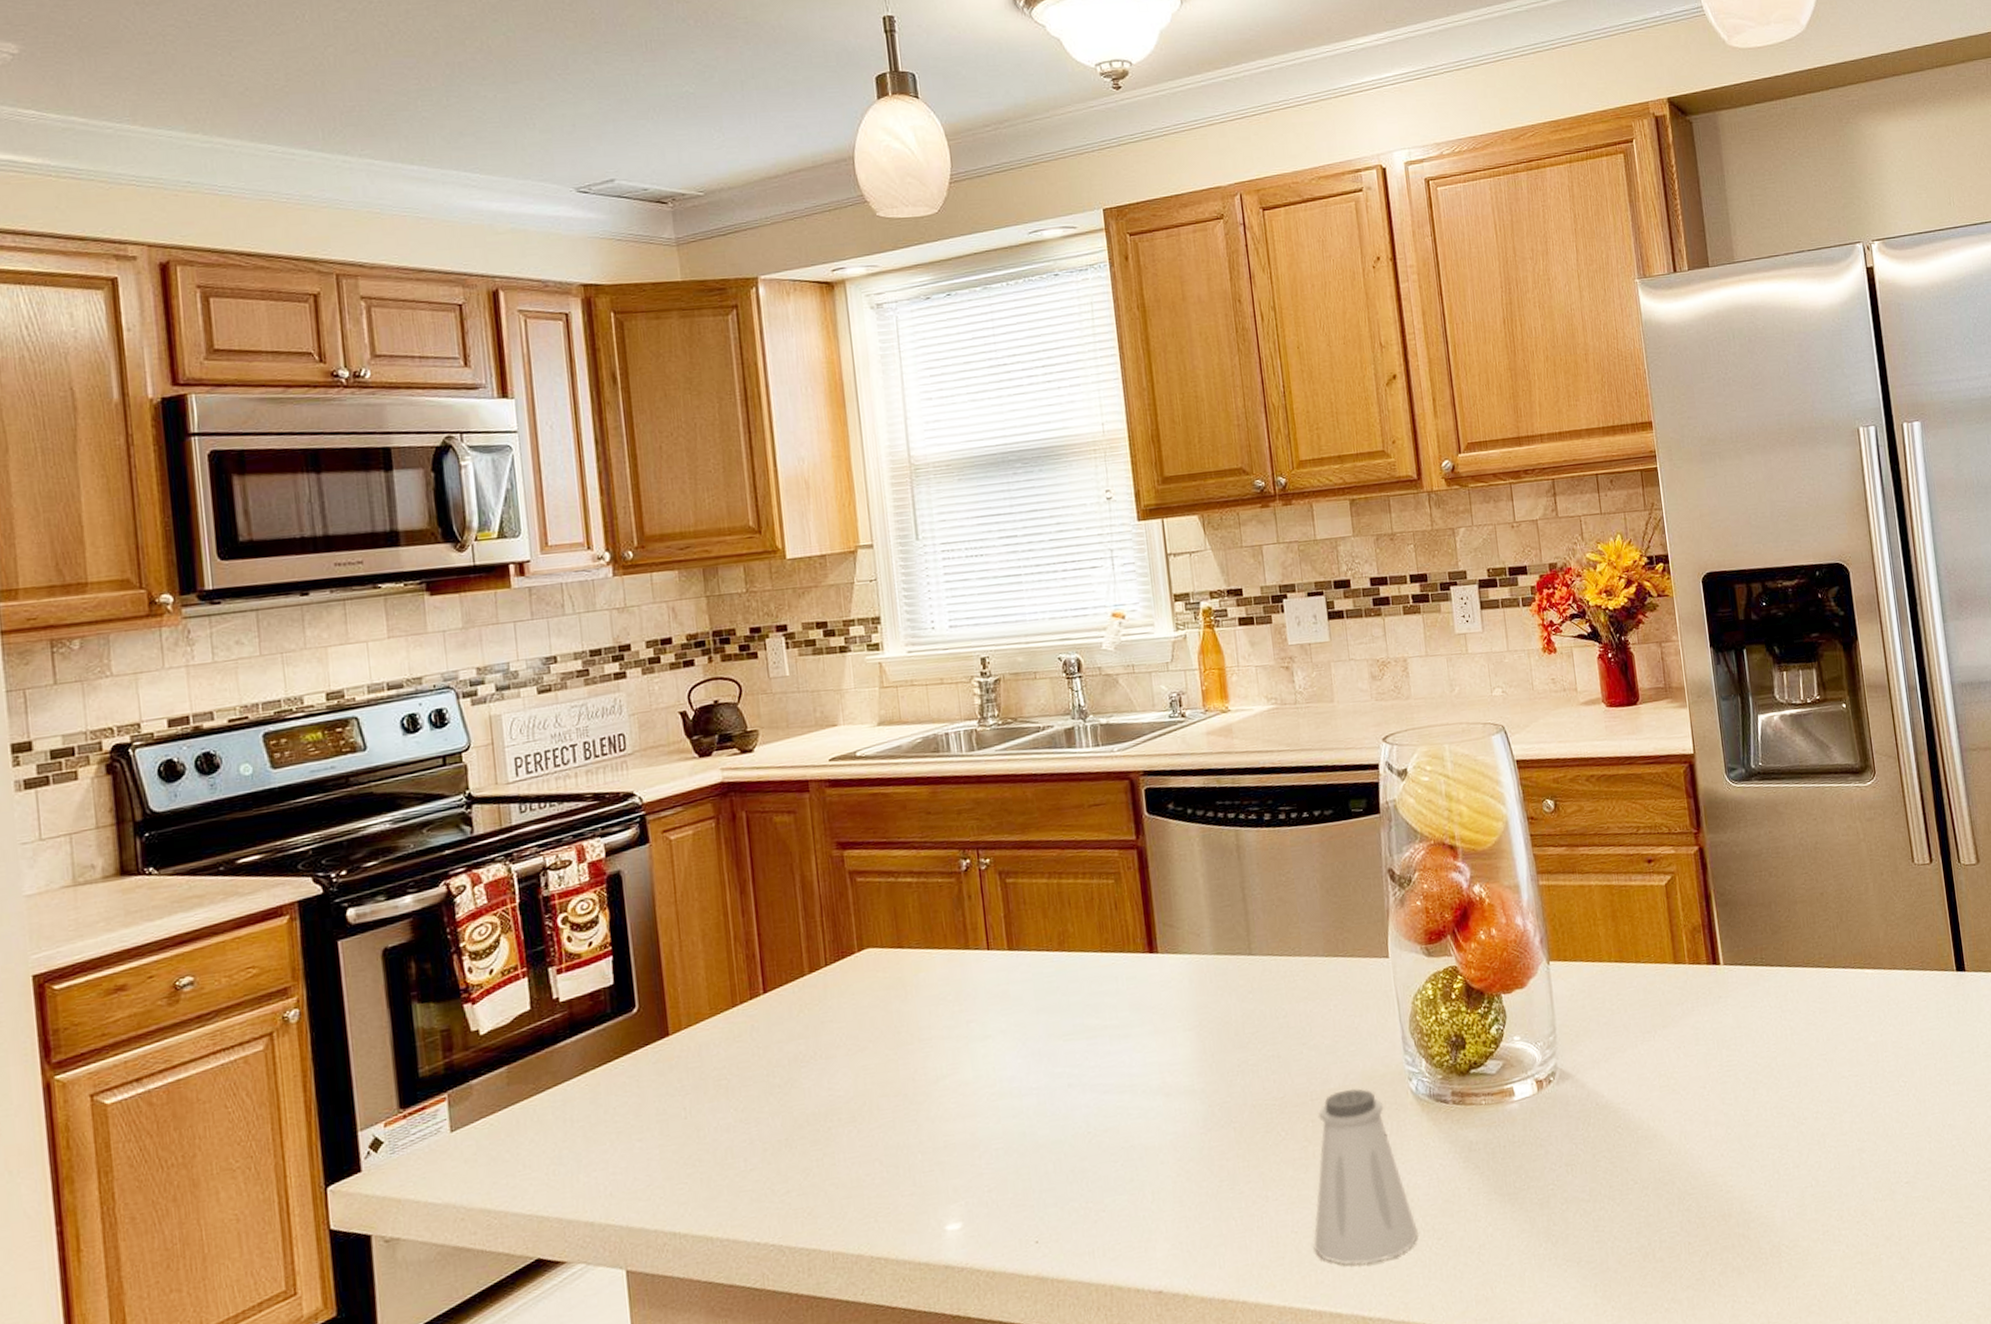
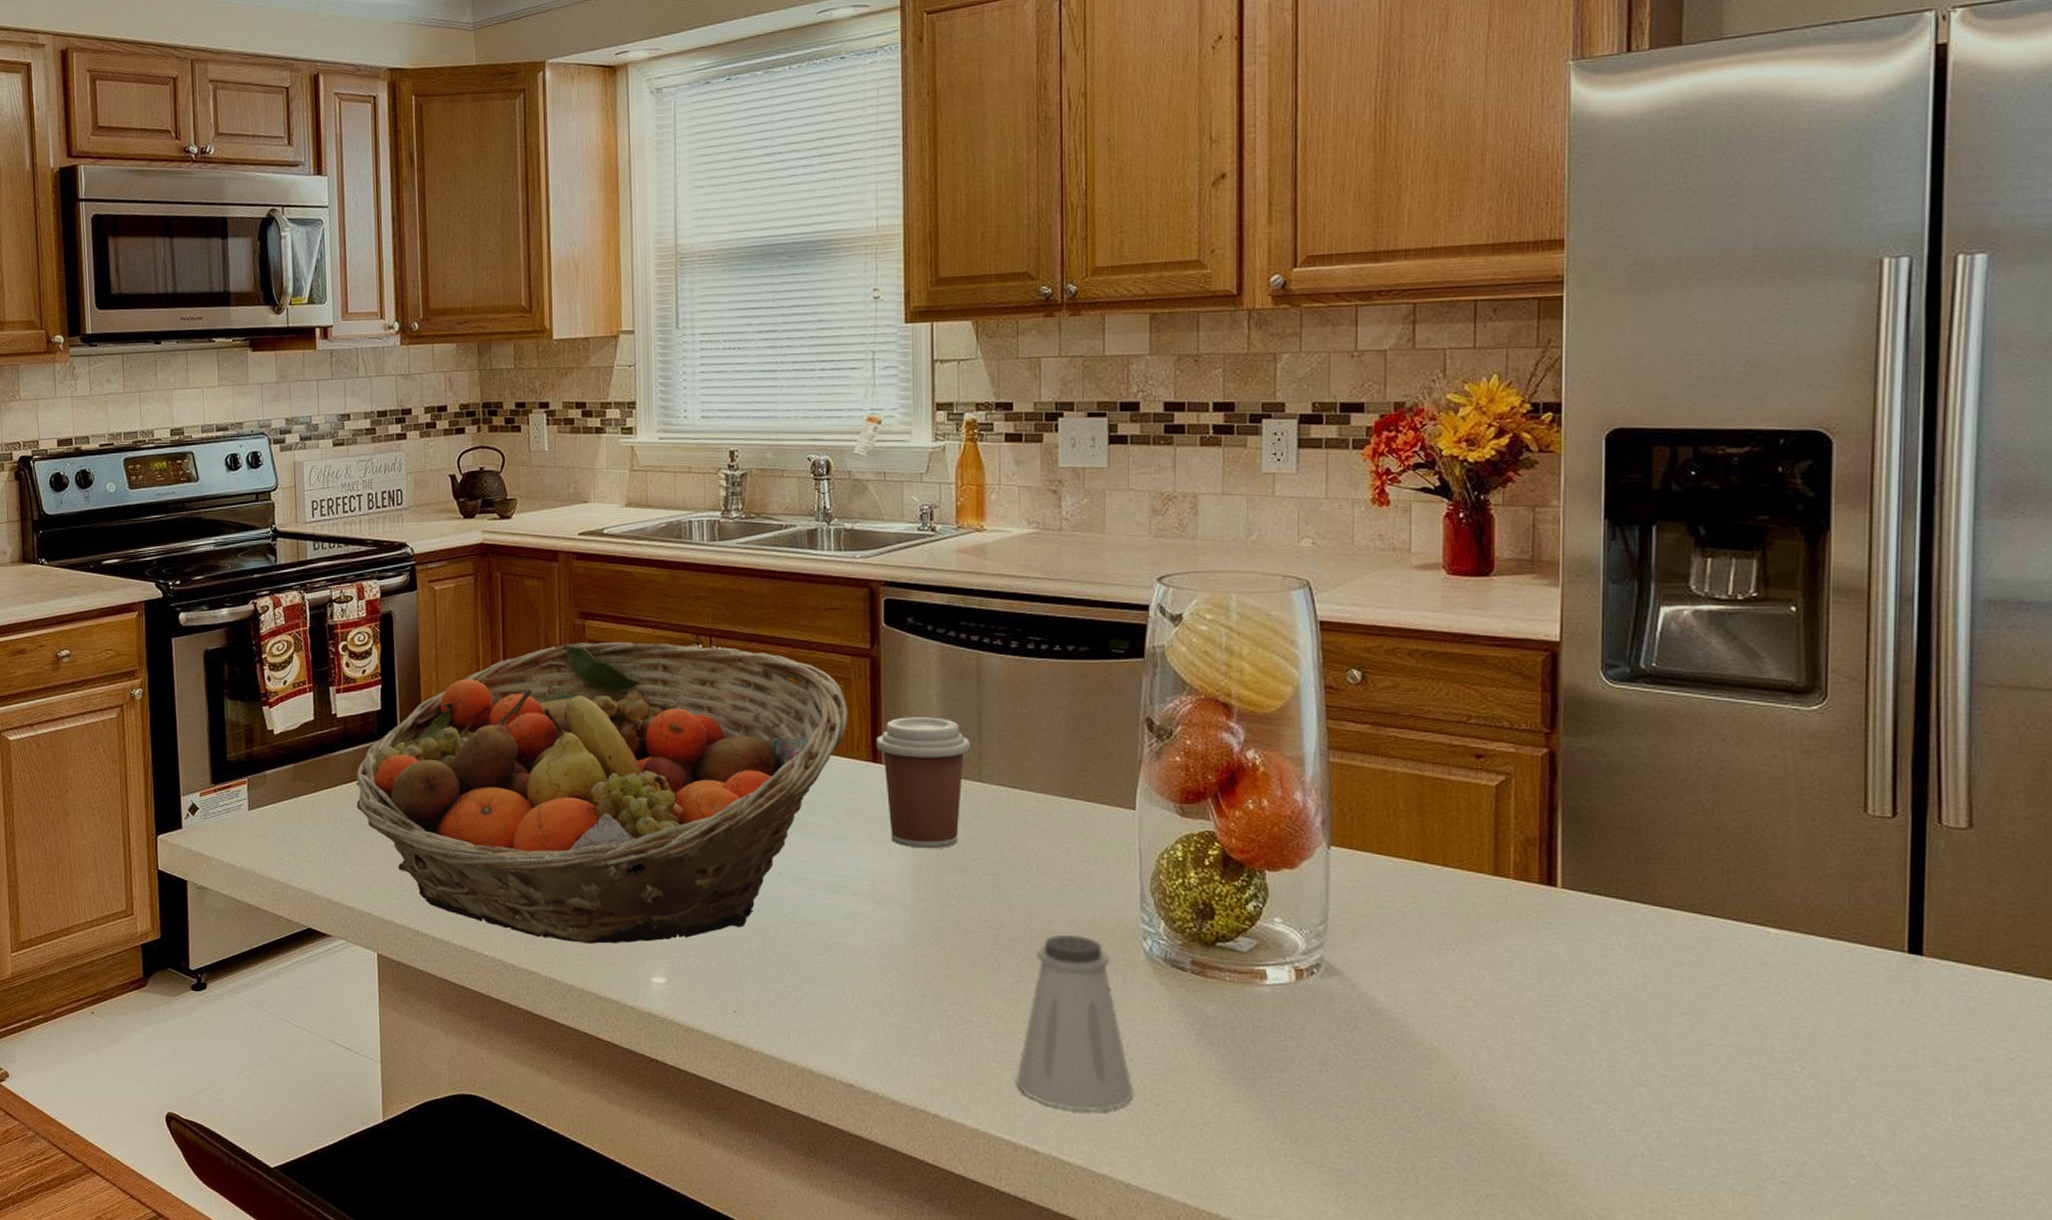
fruit basket: none [585,858,1122,1209] -> present [355,642,849,944]
coffee cup: none [1150,898,1238,1033] -> present [876,717,970,849]

